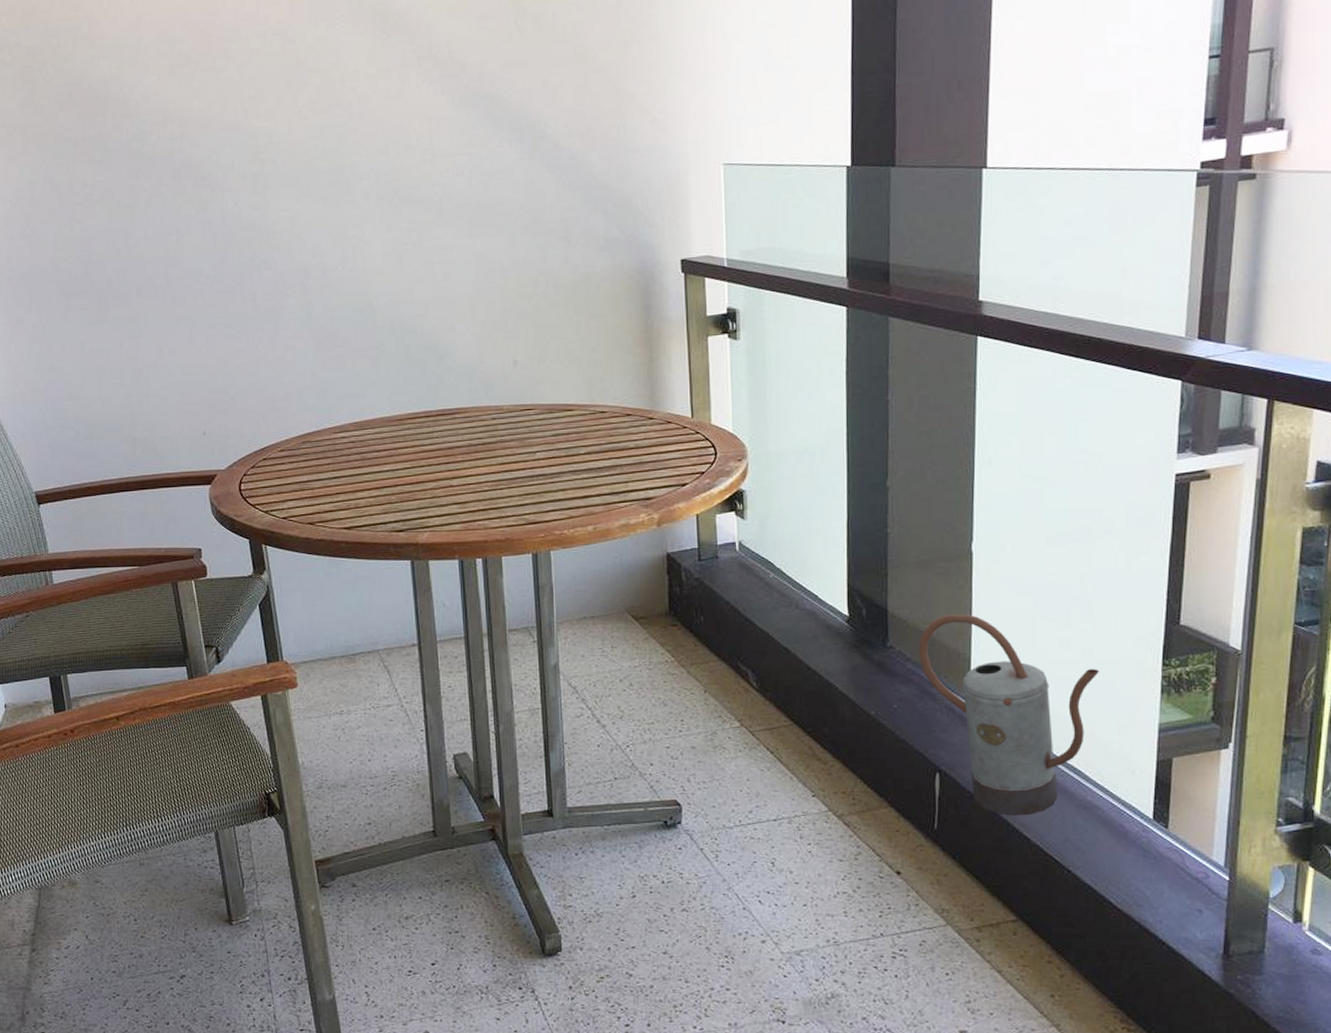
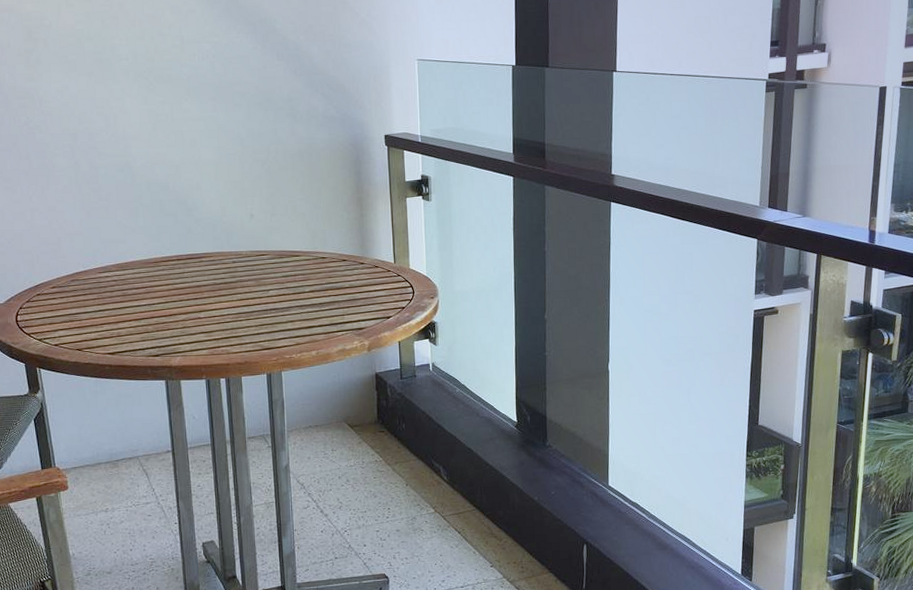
watering can: present [918,614,1099,816] -> none [569,419,702,576]

